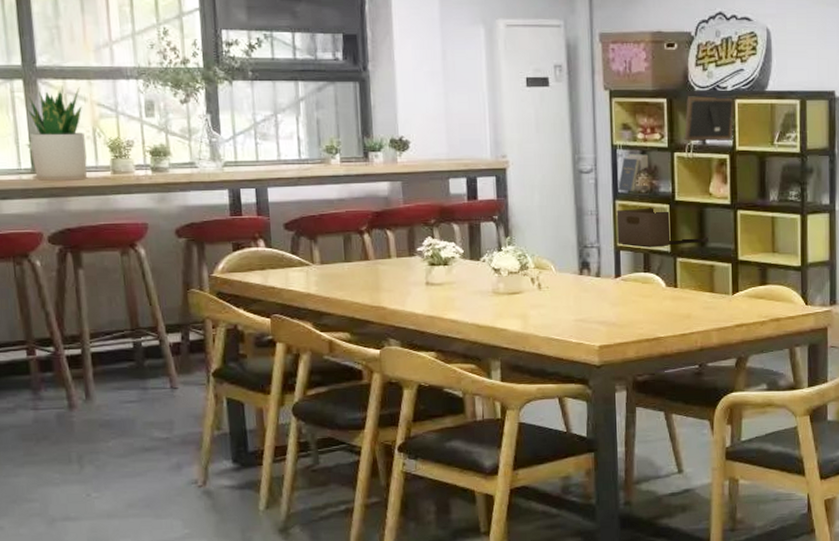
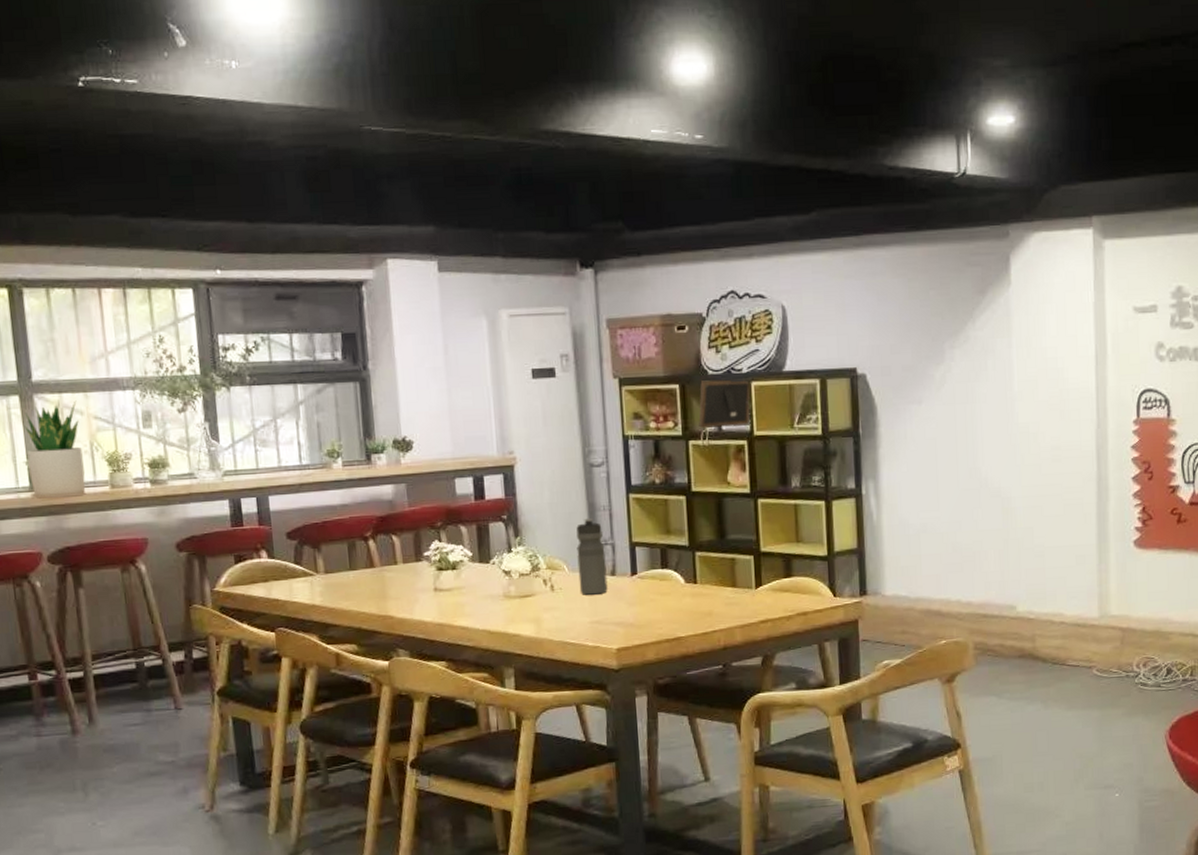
water bottle: none [564,221,592,294] -> present [576,517,608,595]
storage basket: present [616,207,708,248] -> none [630,499,728,542]
books: present [618,154,649,192] -> none [631,444,664,485]

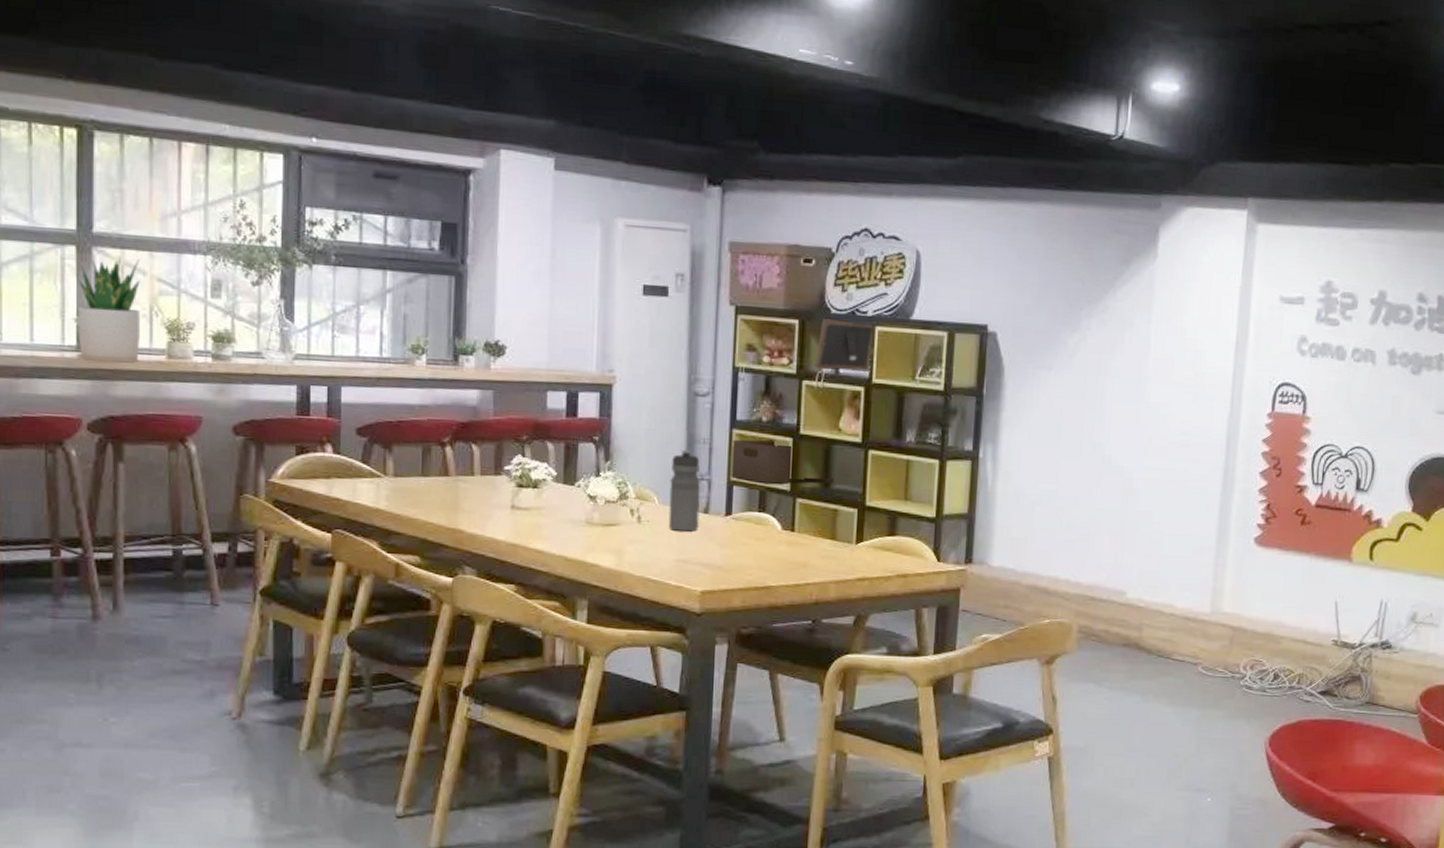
storage basket: none [630,499,728,542] -> present [731,439,834,485]

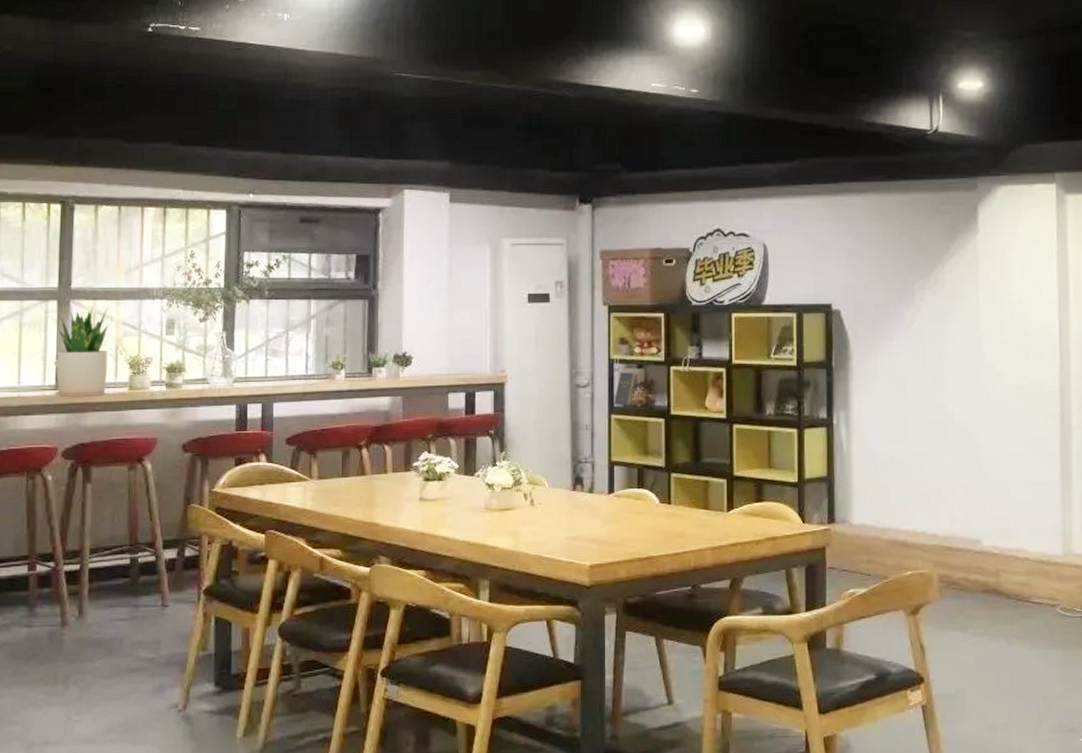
water bottle: present [668,449,700,532] -> none [558,436,585,511]
storage basket: present [731,439,834,485] -> none [611,421,703,463]
books: none [736,378,774,422] -> present [614,368,645,407]
picture frame: present [815,319,875,372] -> none [681,310,732,355]

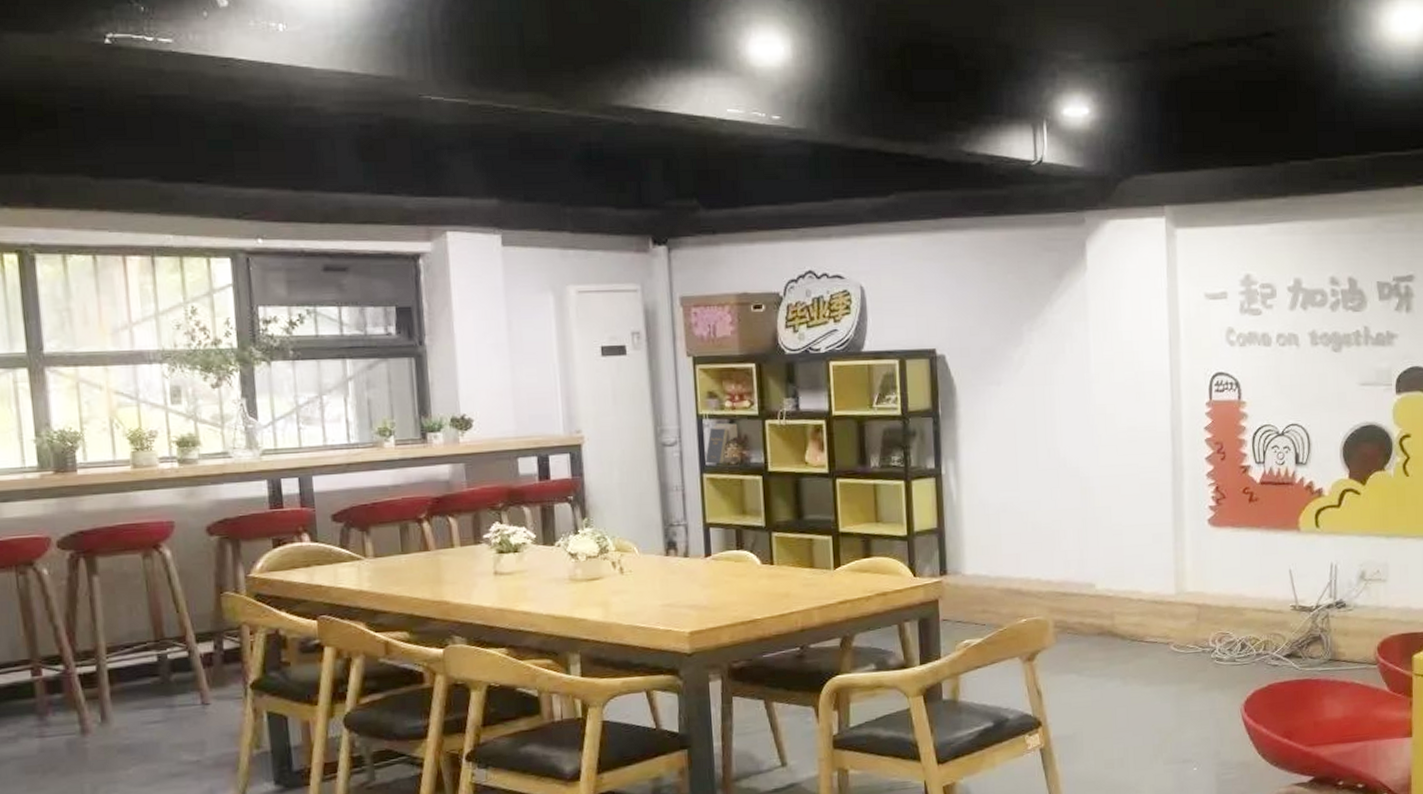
planter: present [57,306,109,398] -> none [33,373,104,481]

